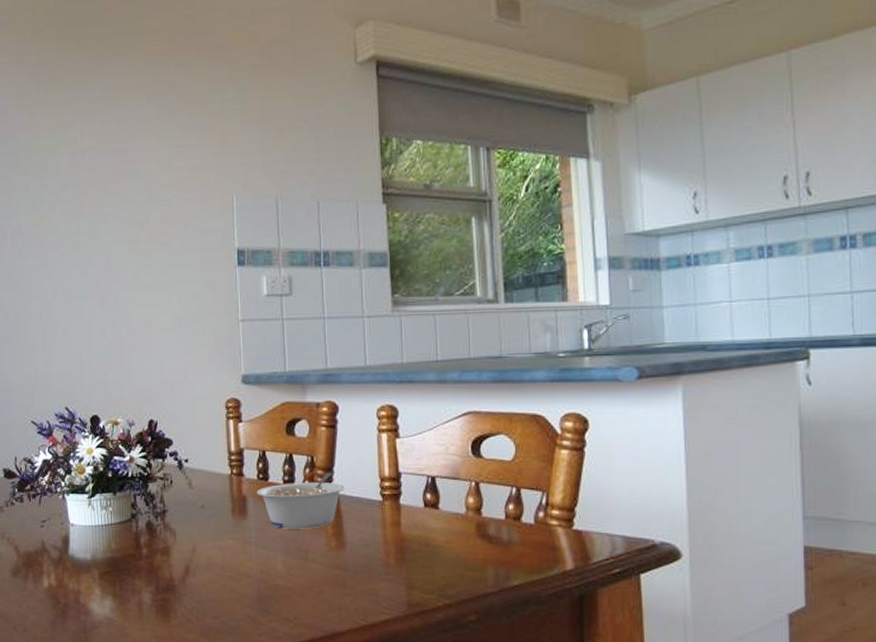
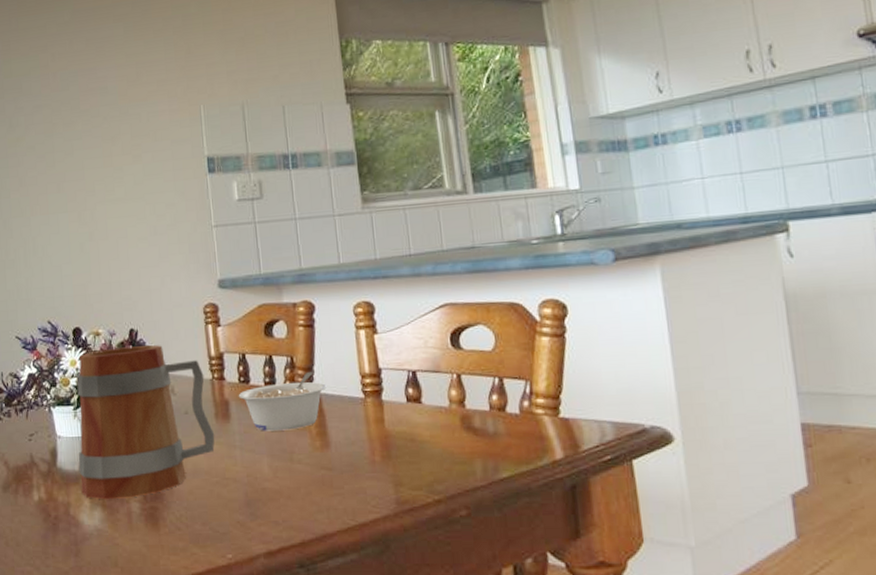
mug: none [90,438,231,589] -> present [77,345,215,499]

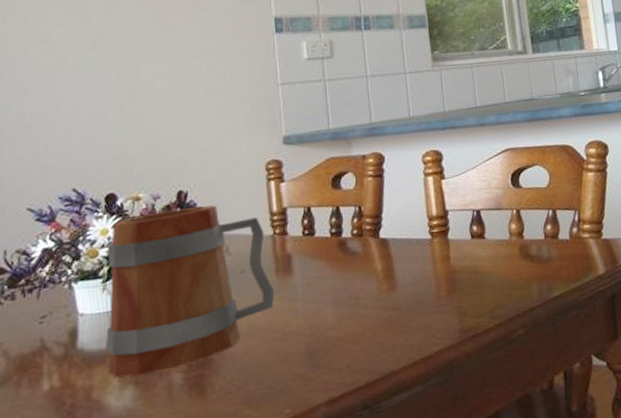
legume: present [238,371,327,431] -> none [301,218,395,281]

